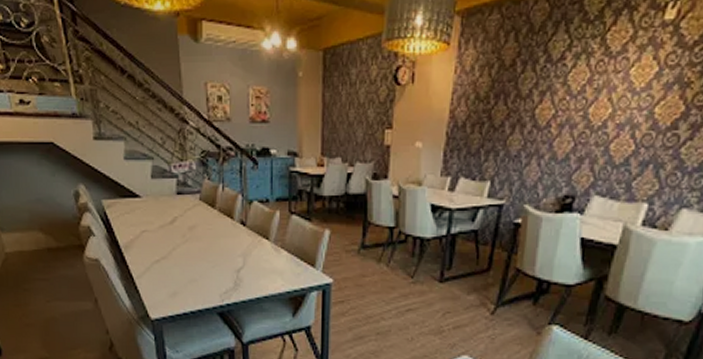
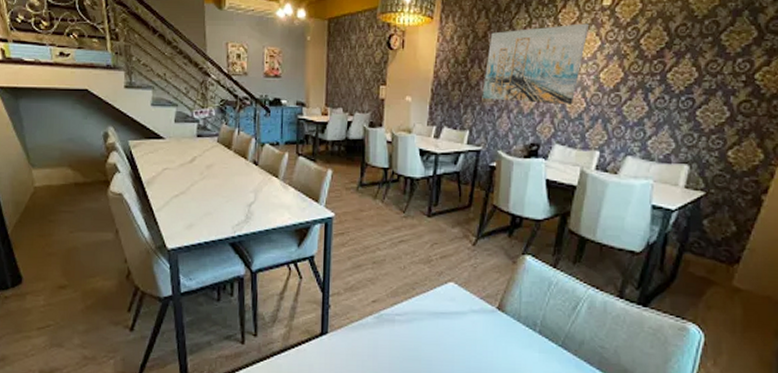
wall art: none [507,44,646,148] -> present [482,23,590,105]

